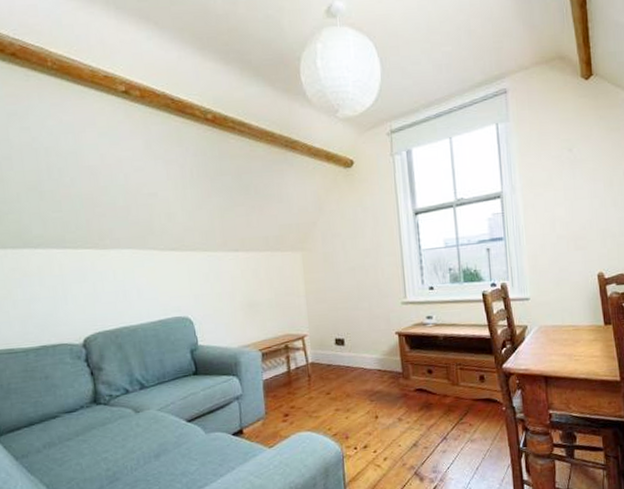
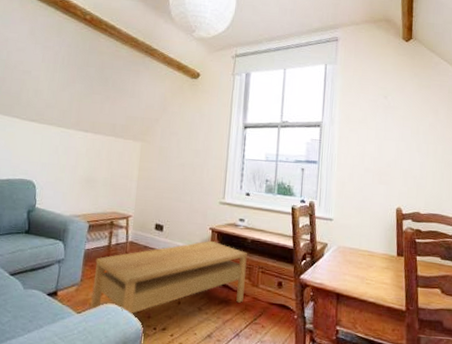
coffee table: none [277,345,445,442] -> present [90,240,247,316]

